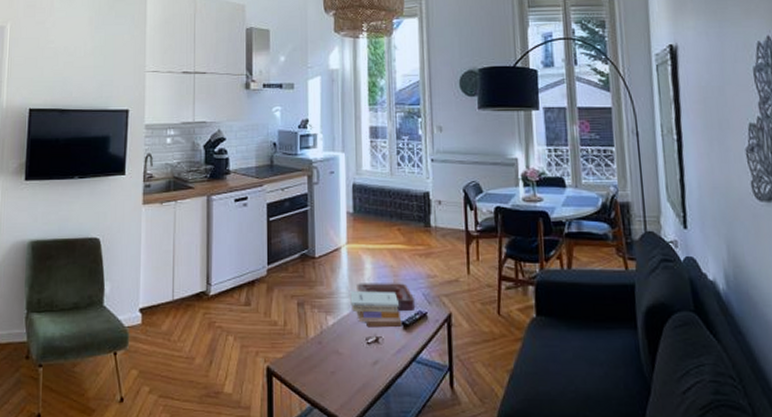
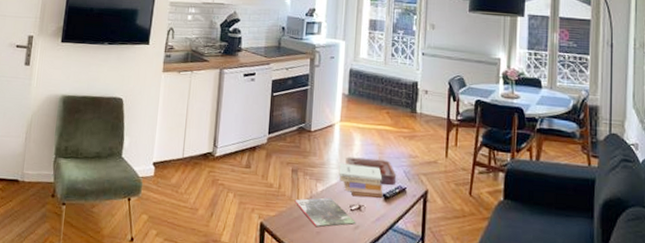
magazine: none [303,332,375,367] -> present [294,197,356,228]

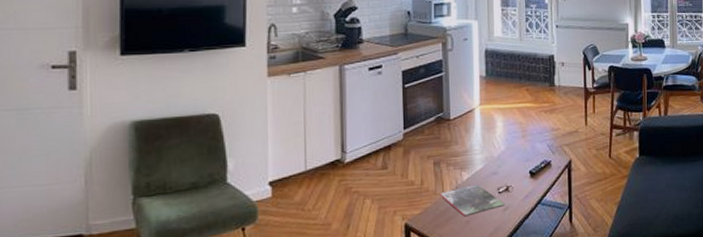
books: present [339,163,383,198] -> none [483,145,529,179]
decorative tray: present [345,156,397,186] -> none [489,137,541,163]

